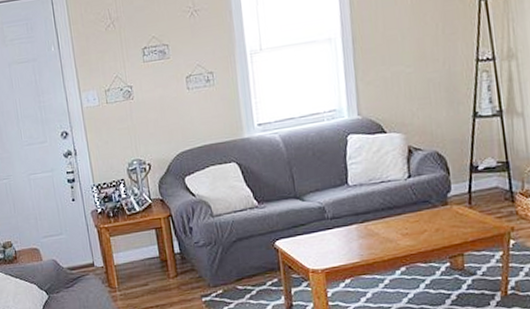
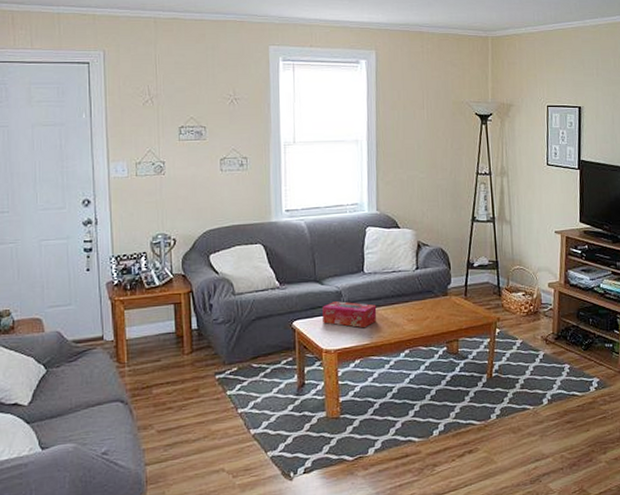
tissue box: none [305,217,366,246] -> present [322,301,377,328]

